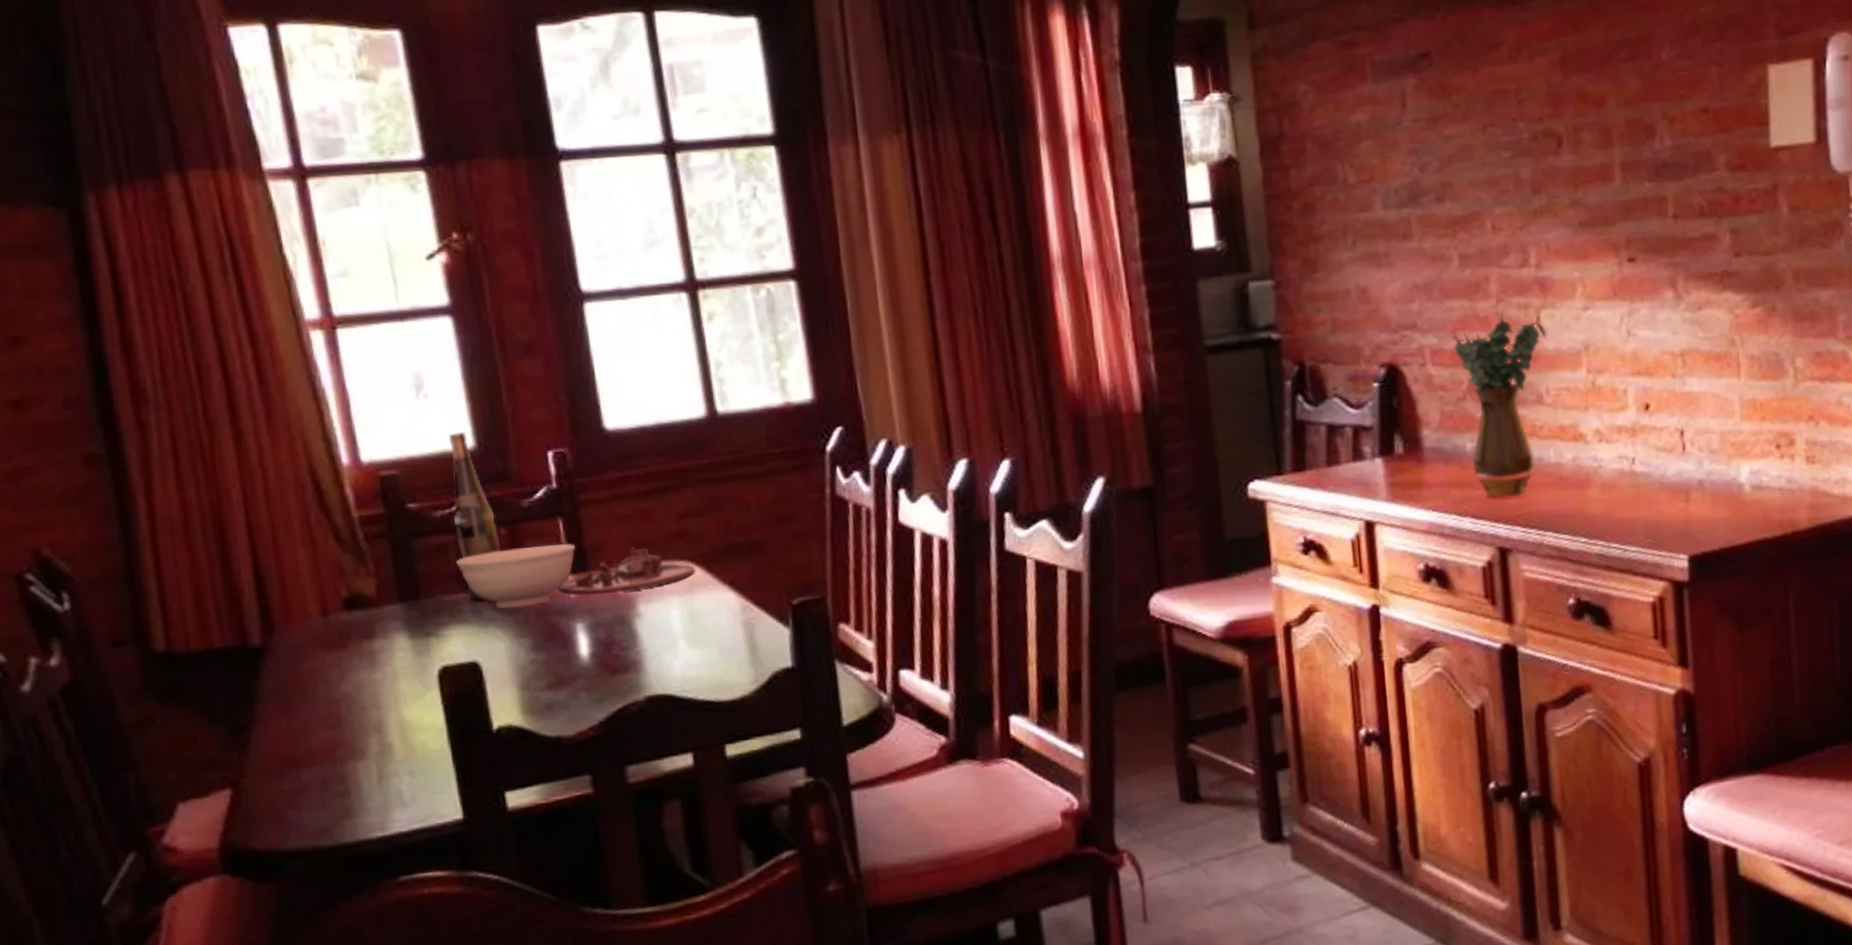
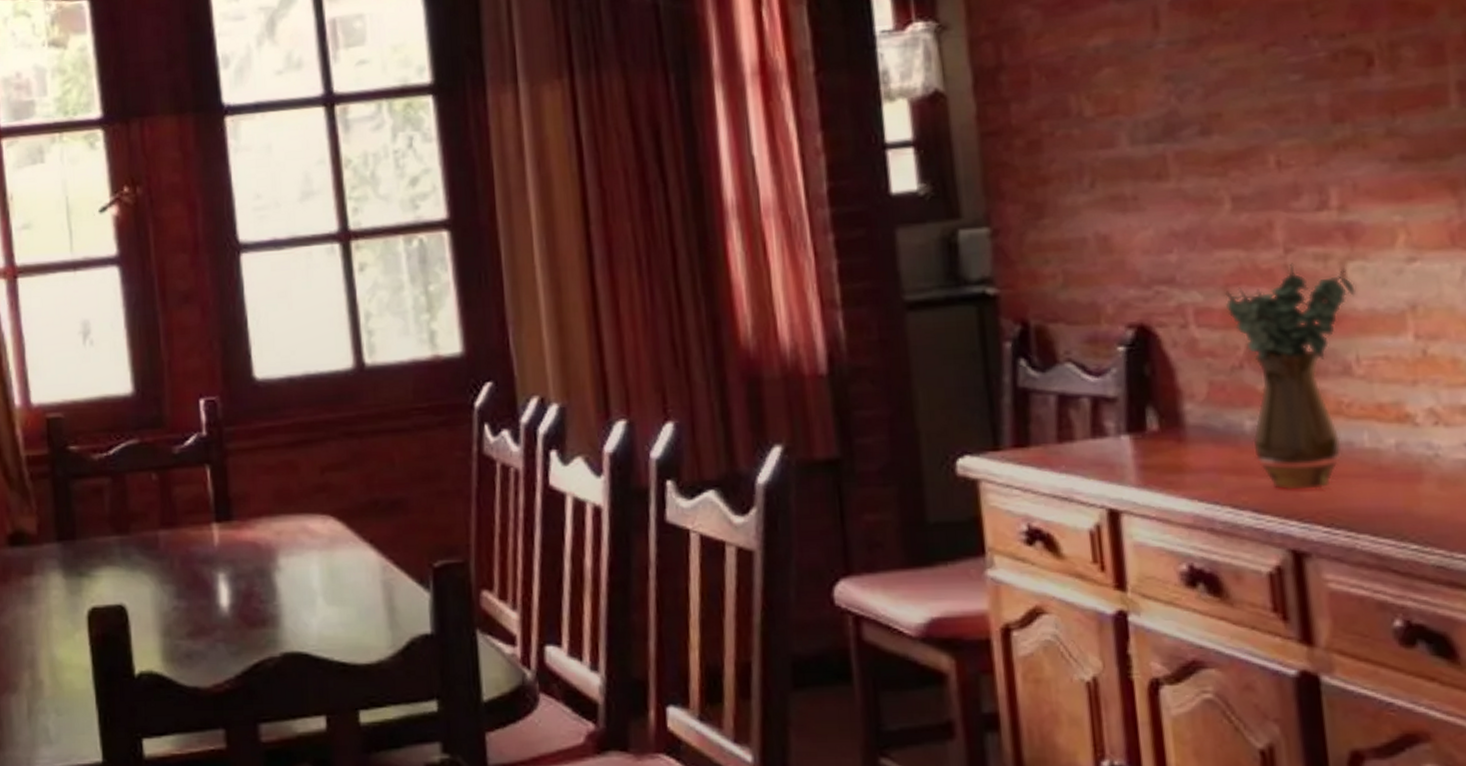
wine bottle: present [448,431,501,602] -> none [109,377,152,545]
bowl: present [456,544,576,609] -> none [110,492,222,554]
plate: present [557,547,695,596] -> none [201,498,336,546]

